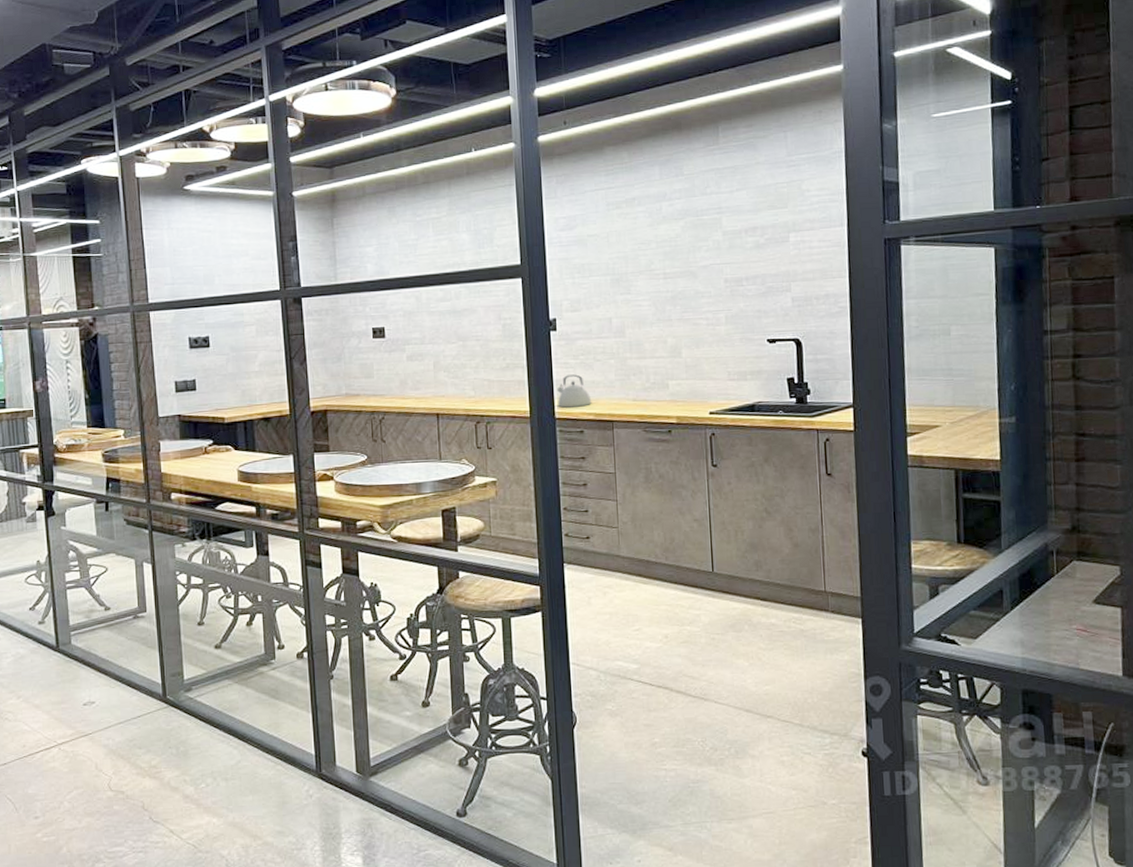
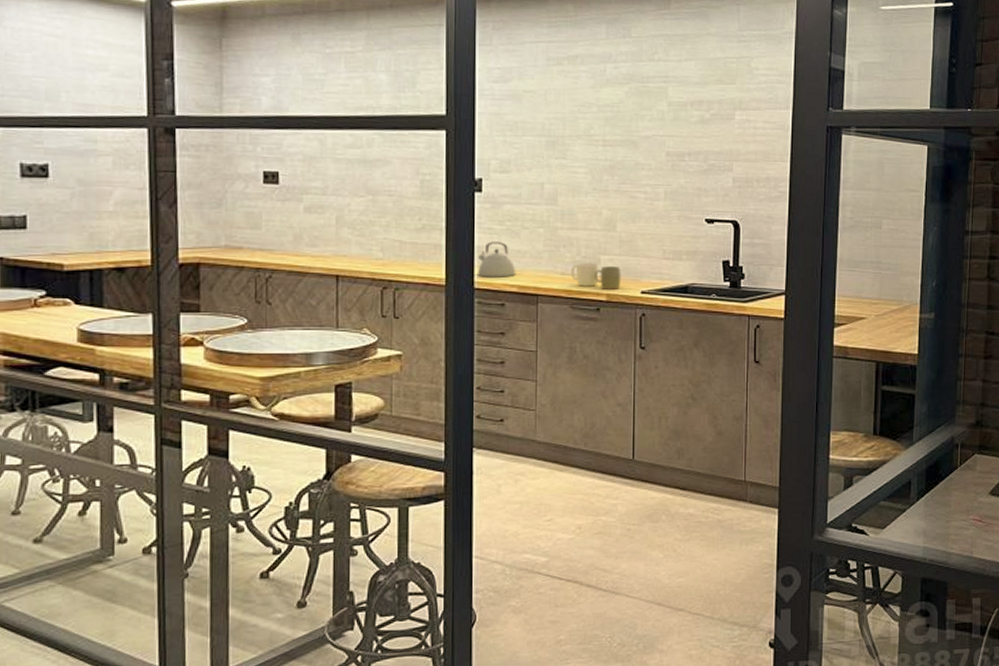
mug: none [642,387,668,411] -> present [571,262,599,287]
mug: none [664,390,690,412] -> present [594,266,621,289]

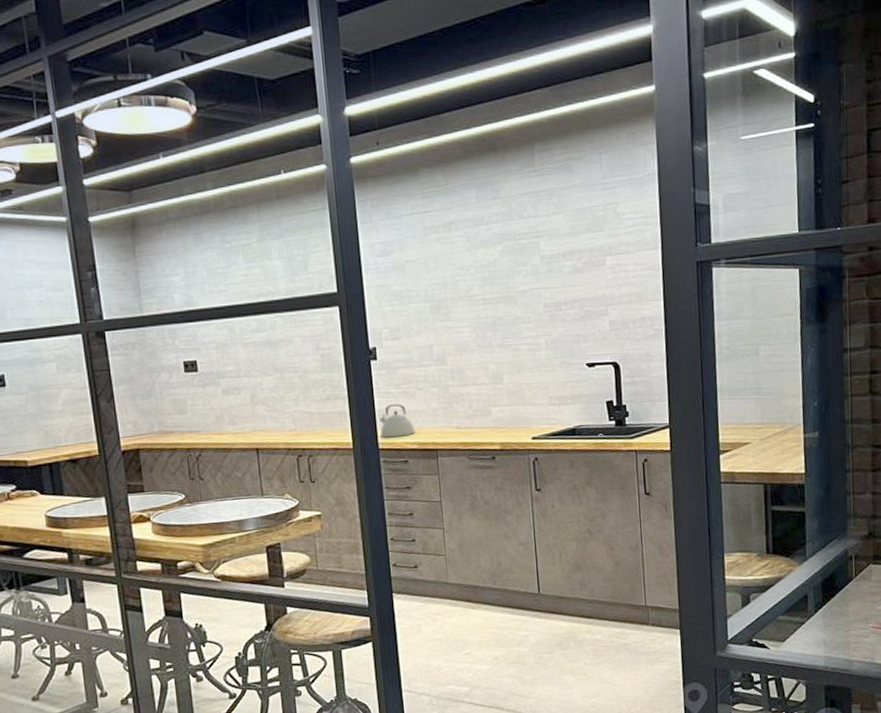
mug: present [571,262,599,287] -> none [465,414,491,438]
mug: present [594,266,621,289] -> none [487,416,513,439]

